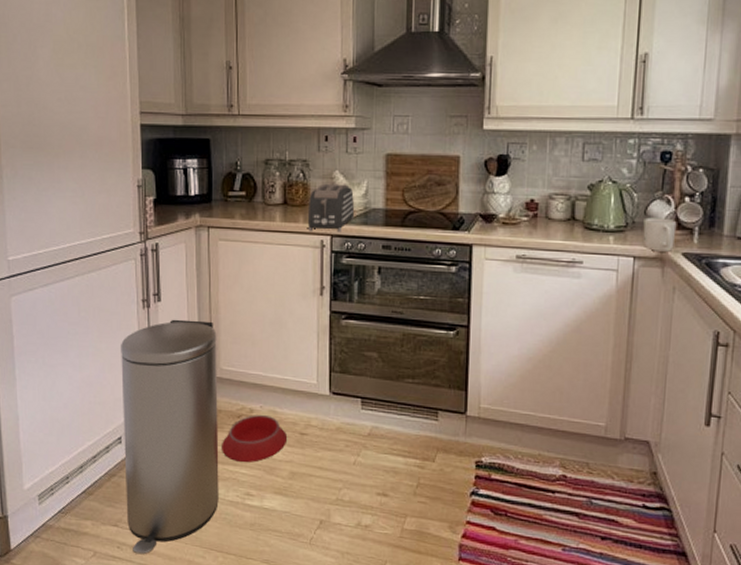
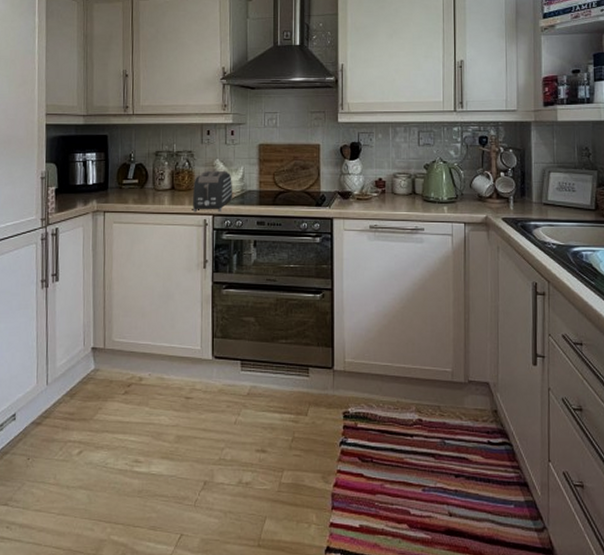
pedal bin: present [121,319,219,555] -> none [17,297,110,533]
pet bowl: present [222,415,286,462] -> none [112,383,173,429]
mug: present [642,217,677,252] -> none [470,190,496,218]

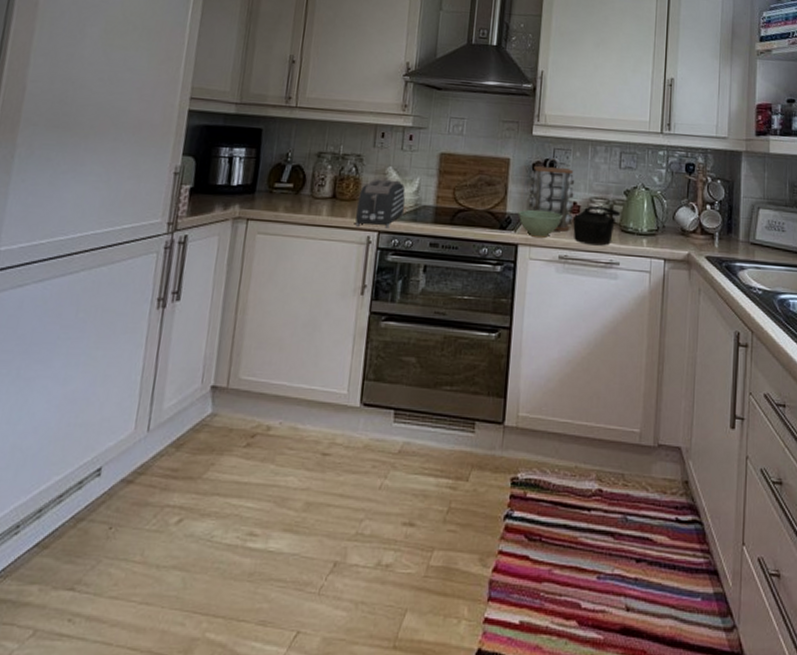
bowl: none [331,187,370,212] -> present [518,209,563,239]
spice rack: none [339,141,379,205] -> present [528,158,575,232]
teapot: none [380,180,423,216] -> present [573,205,621,247]

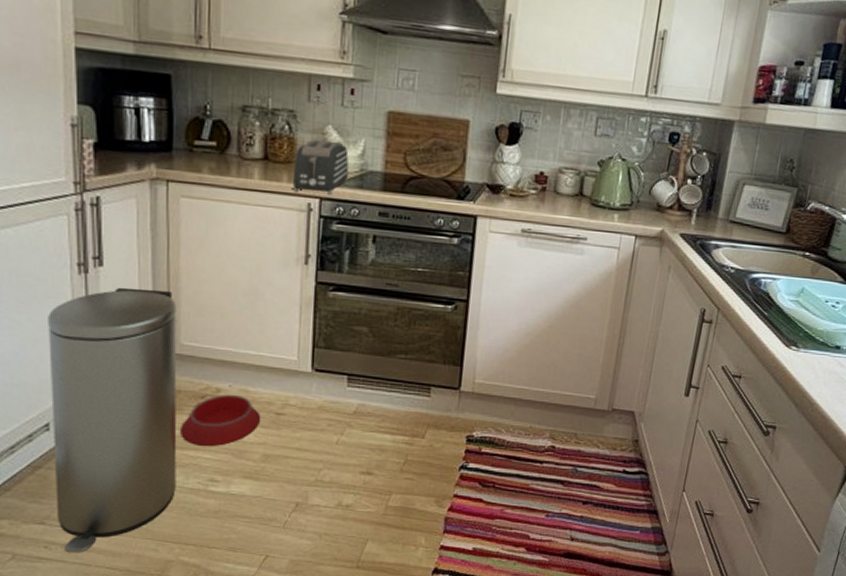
pedal bin: none [88,321,241,628] -> present [48,287,177,553]
pet bowl: none [226,433,306,493] -> present [180,395,260,446]
bowl: present [518,209,563,239] -> none [477,178,528,211]
spice rack: present [528,158,575,232] -> none [489,121,544,204]
teapot: present [573,205,621,247] -> none [538,176,593,221]

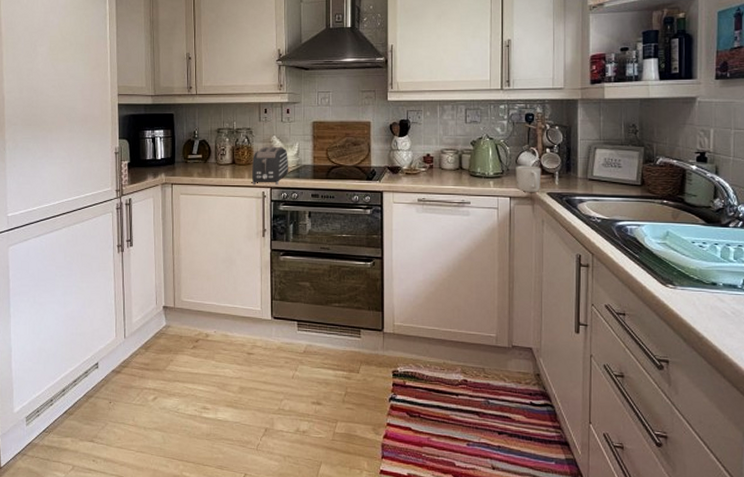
pedal bin: present [48,287,177,553] -> none [99,260,180,466]
pet bowl: present [180,395,260,446] -> none [182,339,236,380]
mug: none [644,197,678,232] -> present [516,165,542,192]

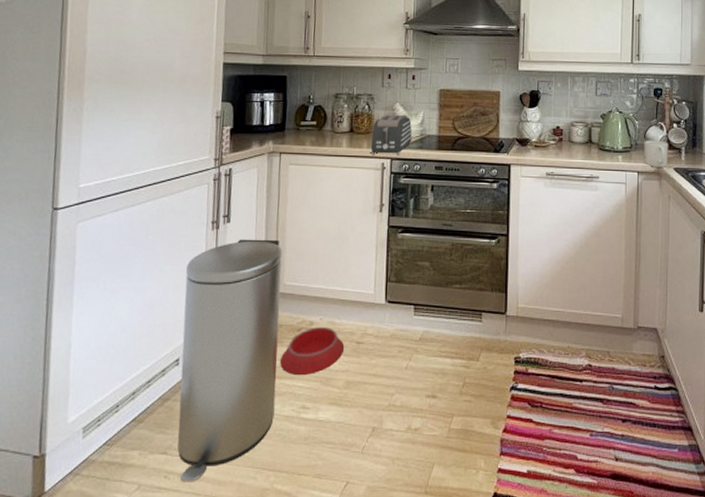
pedal bin: none [99,260,180,466] -> present [177,239,283,482]
pet bowl: none [182,339,236,380] -> present [280,327,344,375]

